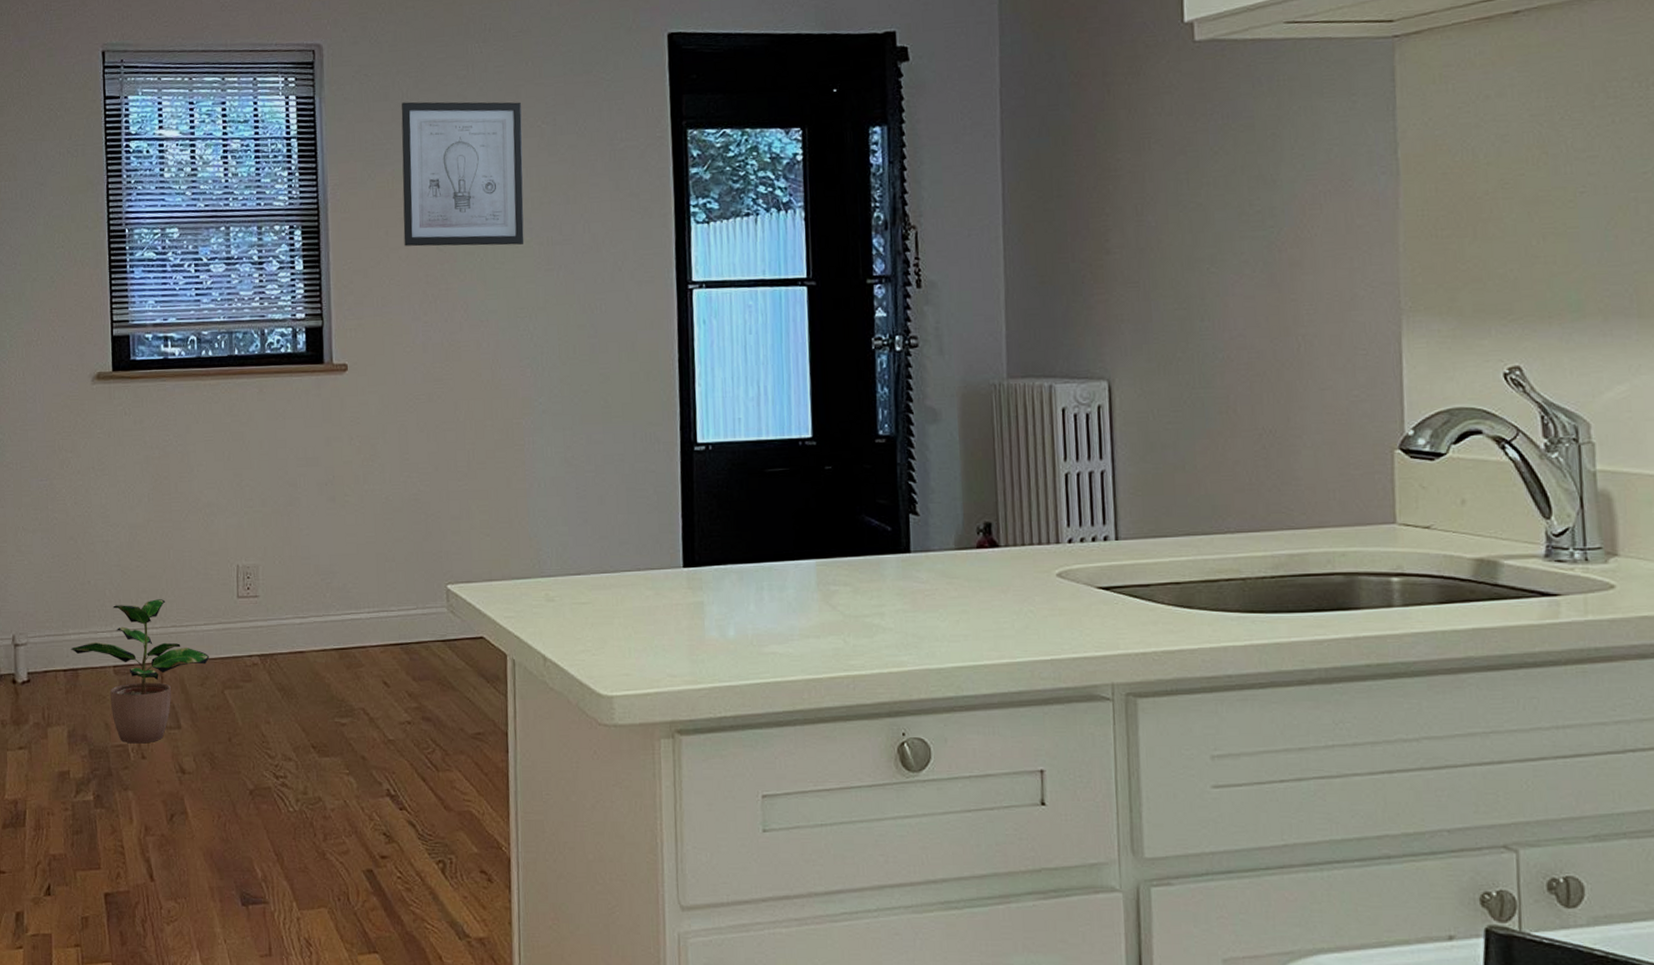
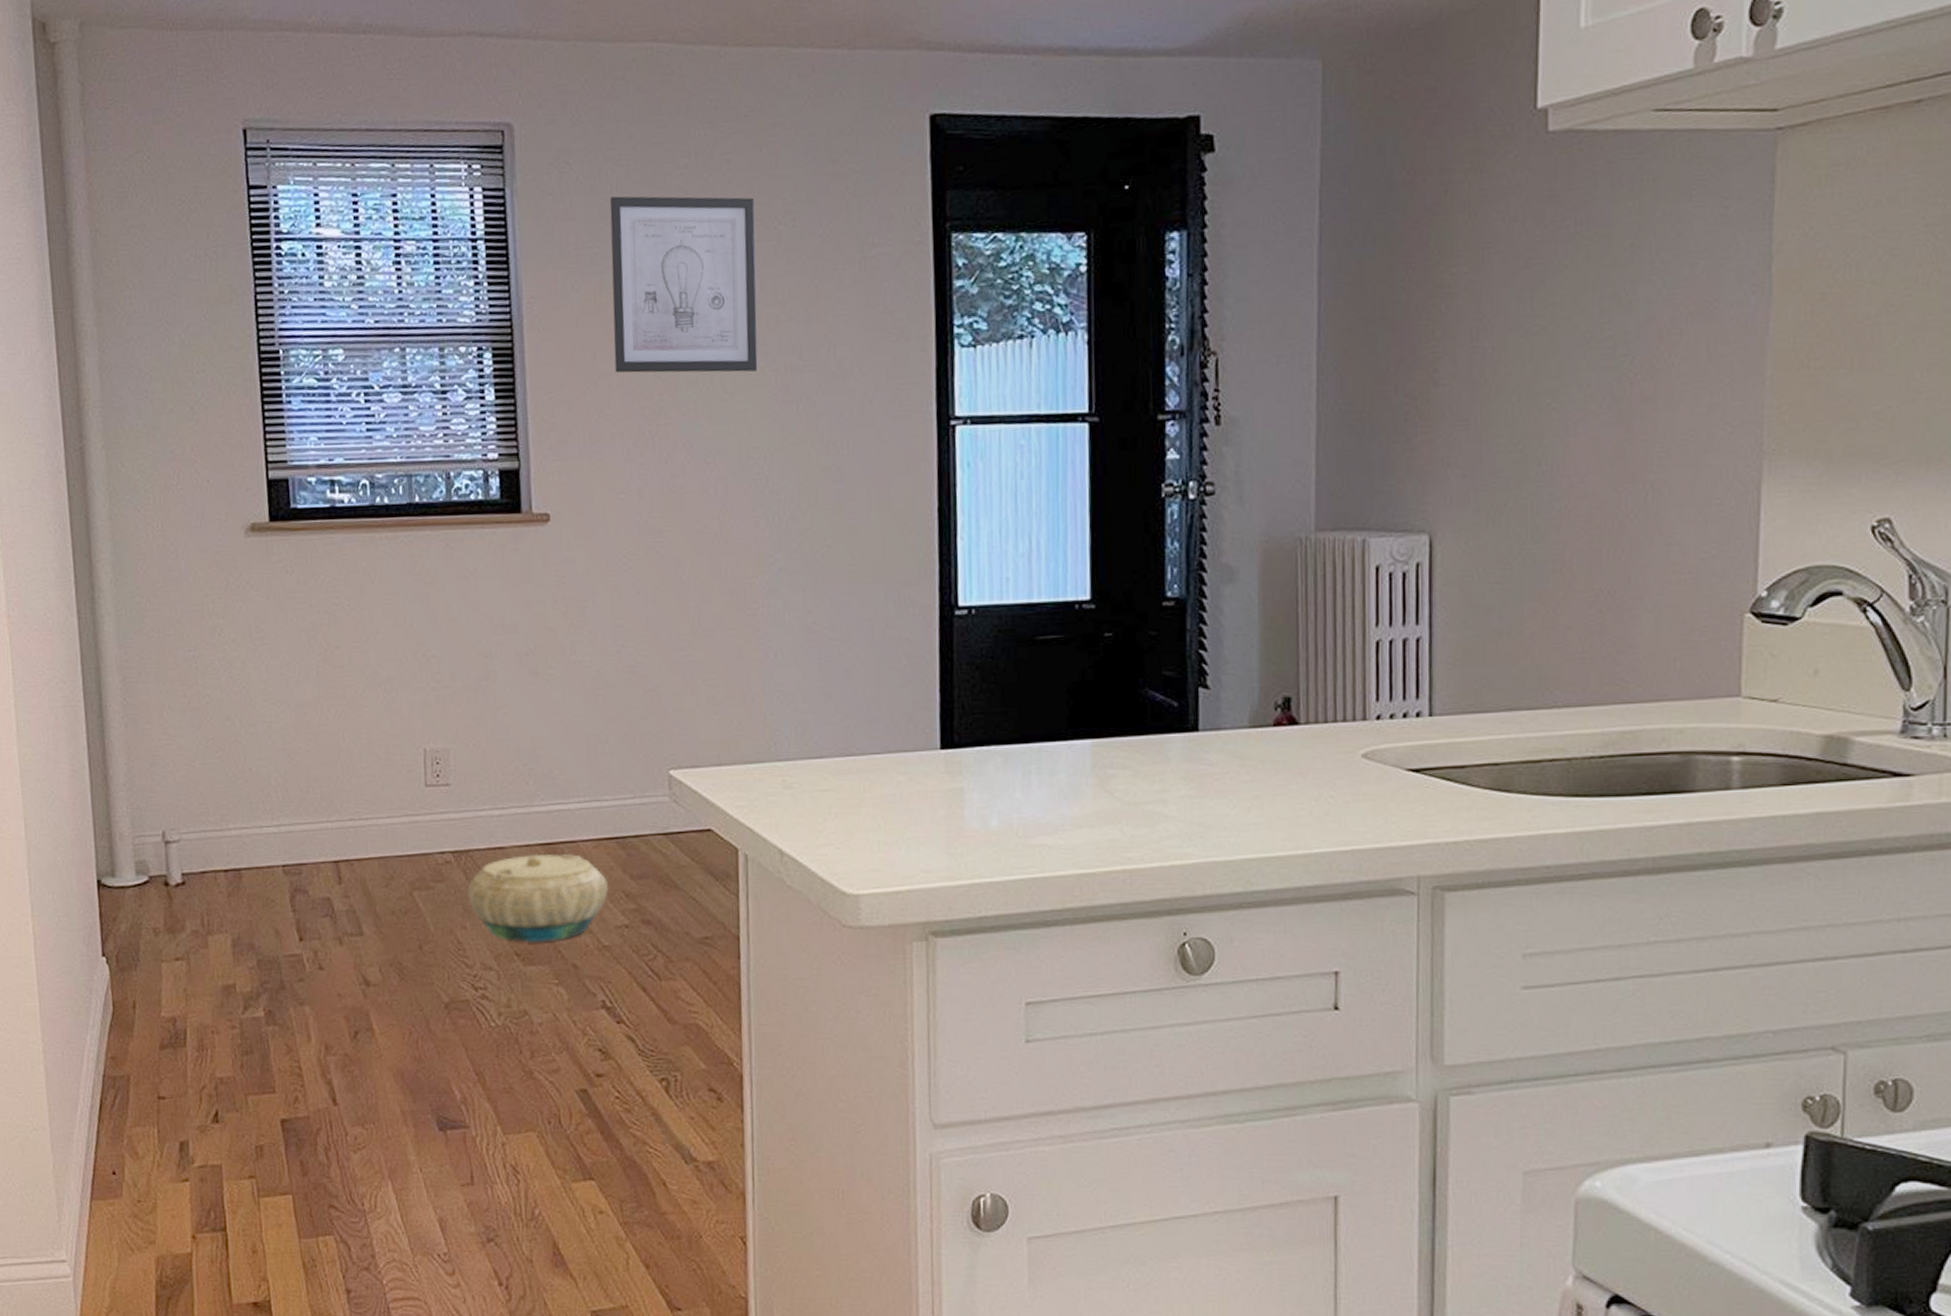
potted plant: present [71,599,210,744] -> none [231,788,395,953]
basket: none [271,657,394,736] -> present [467,853,609,943]

